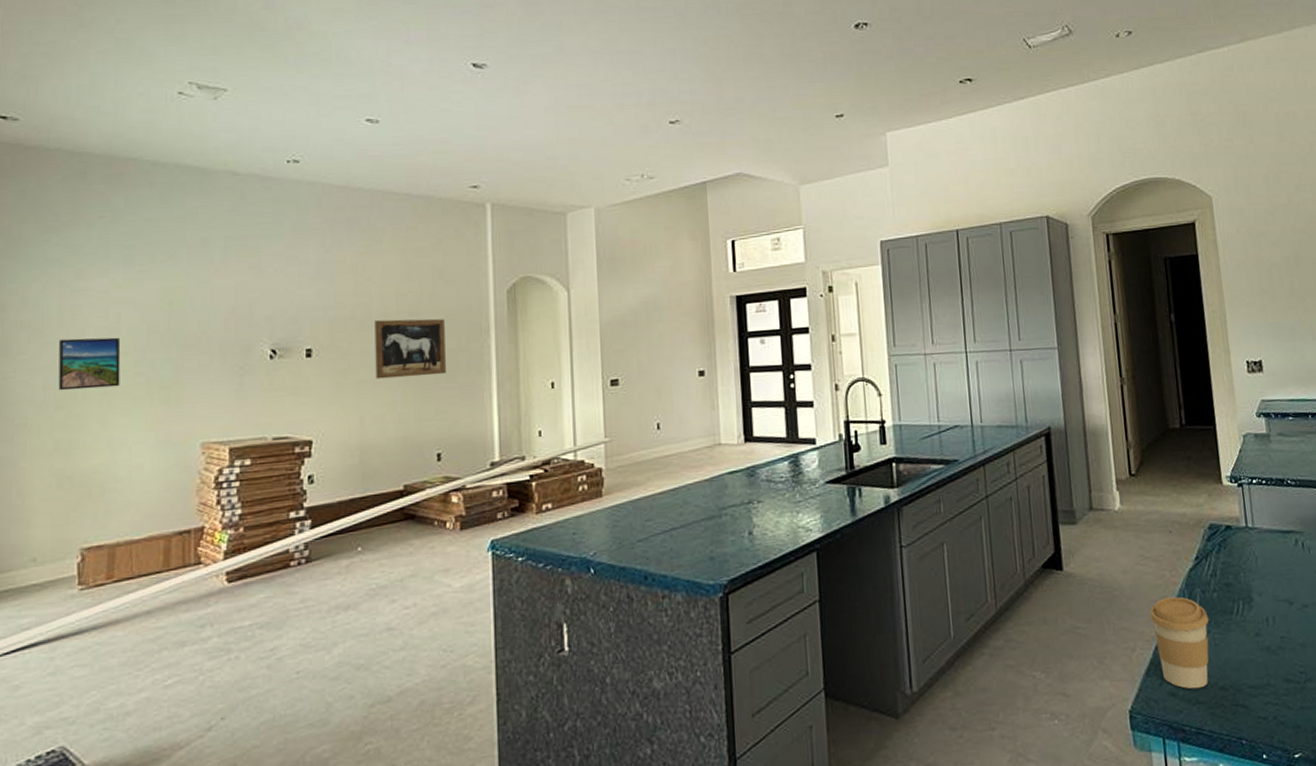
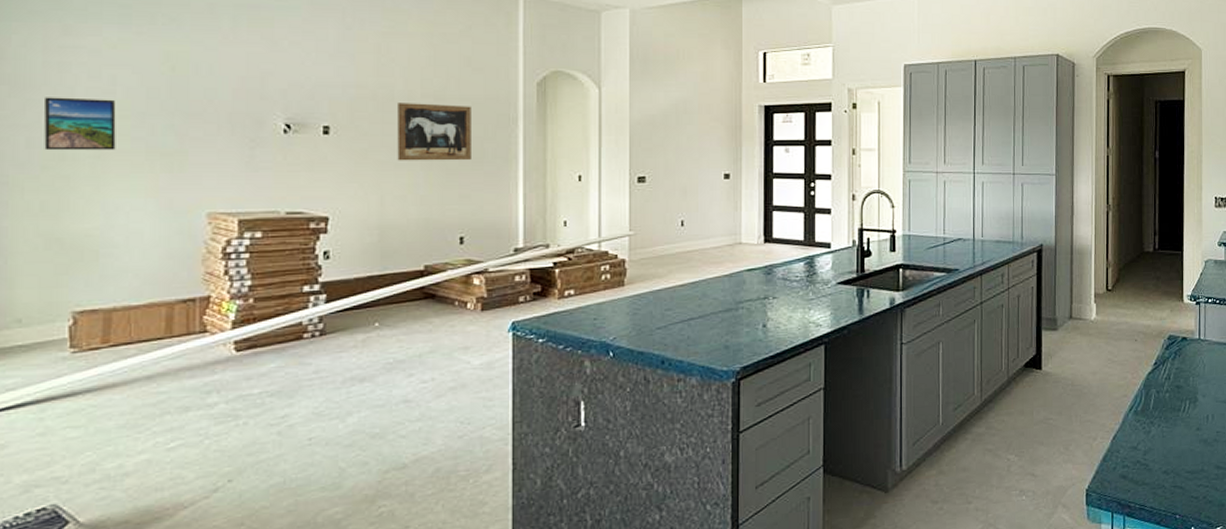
coffee cup: present [1149,596,1209,690] -> none [1111,395,1160,473]

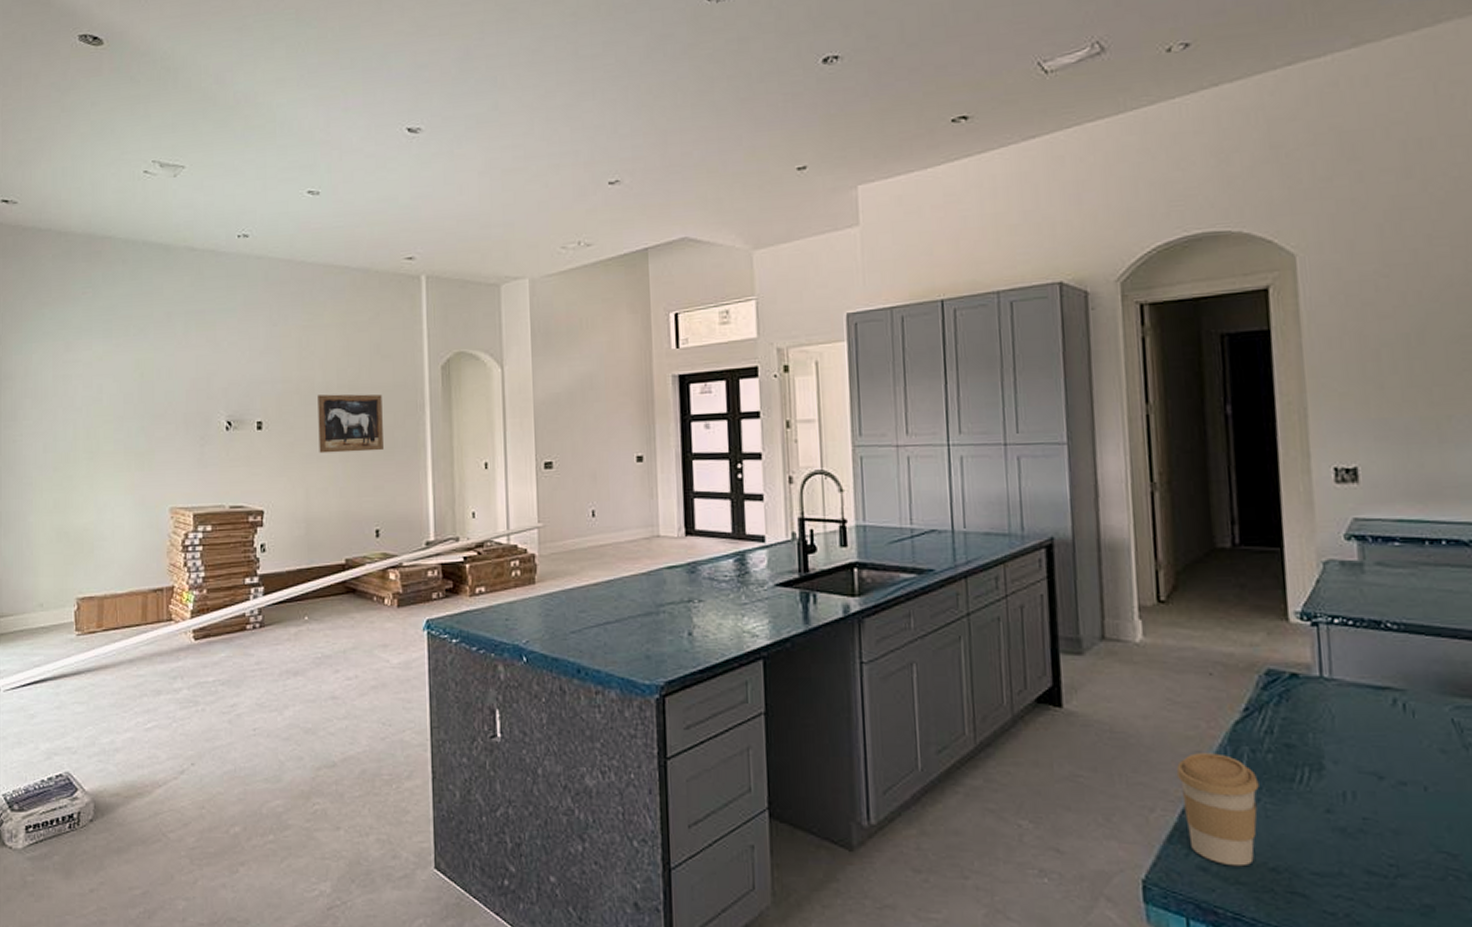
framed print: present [44,97,116,151] -> none [55,406,103,454]
coffee cup: none [1111,395,1160,473] -> present [1176,753,1259,867]

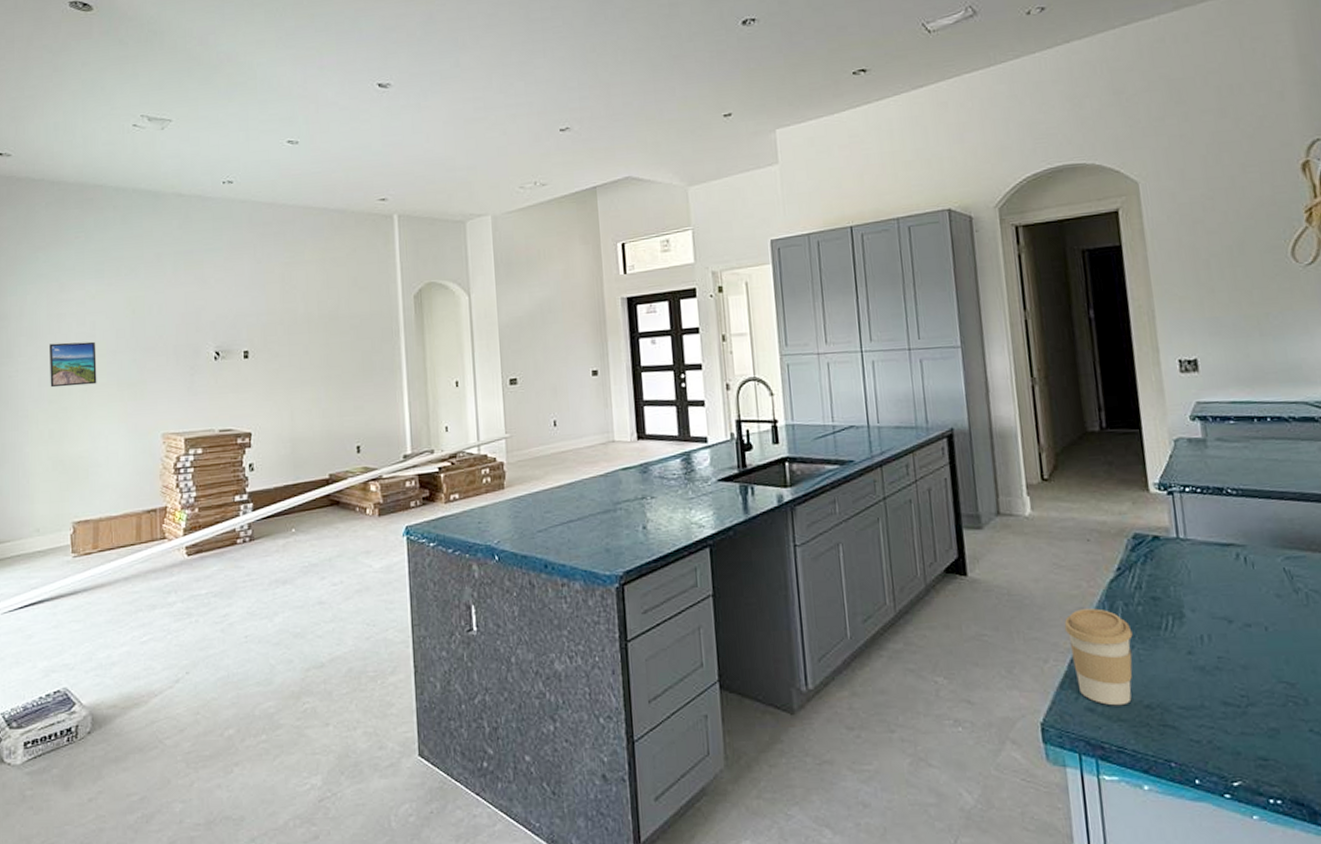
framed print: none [55,406,103,454] -> present [50,341,97,388]
wall art: present [318,394,383,454] -> none [300,322,362,378]

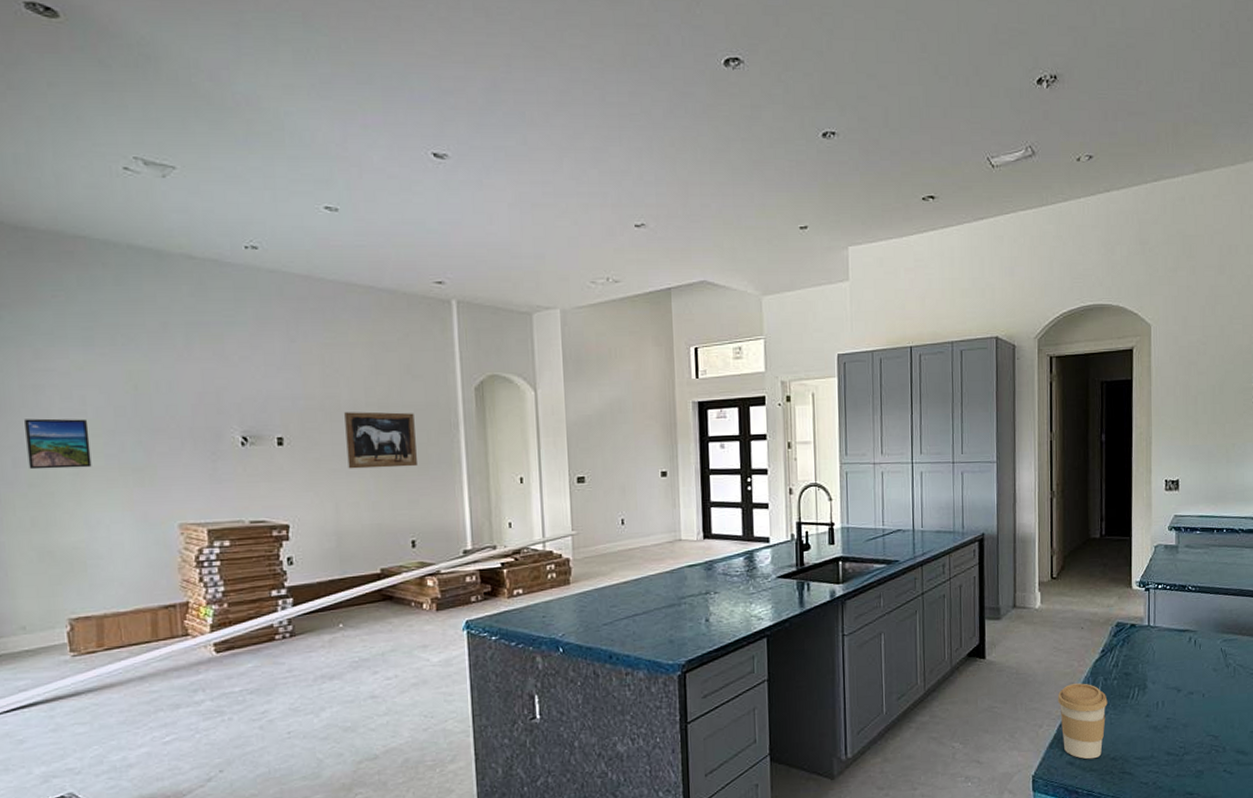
wall art: none [300,322,362,378] -> present [344,411,417,469]

